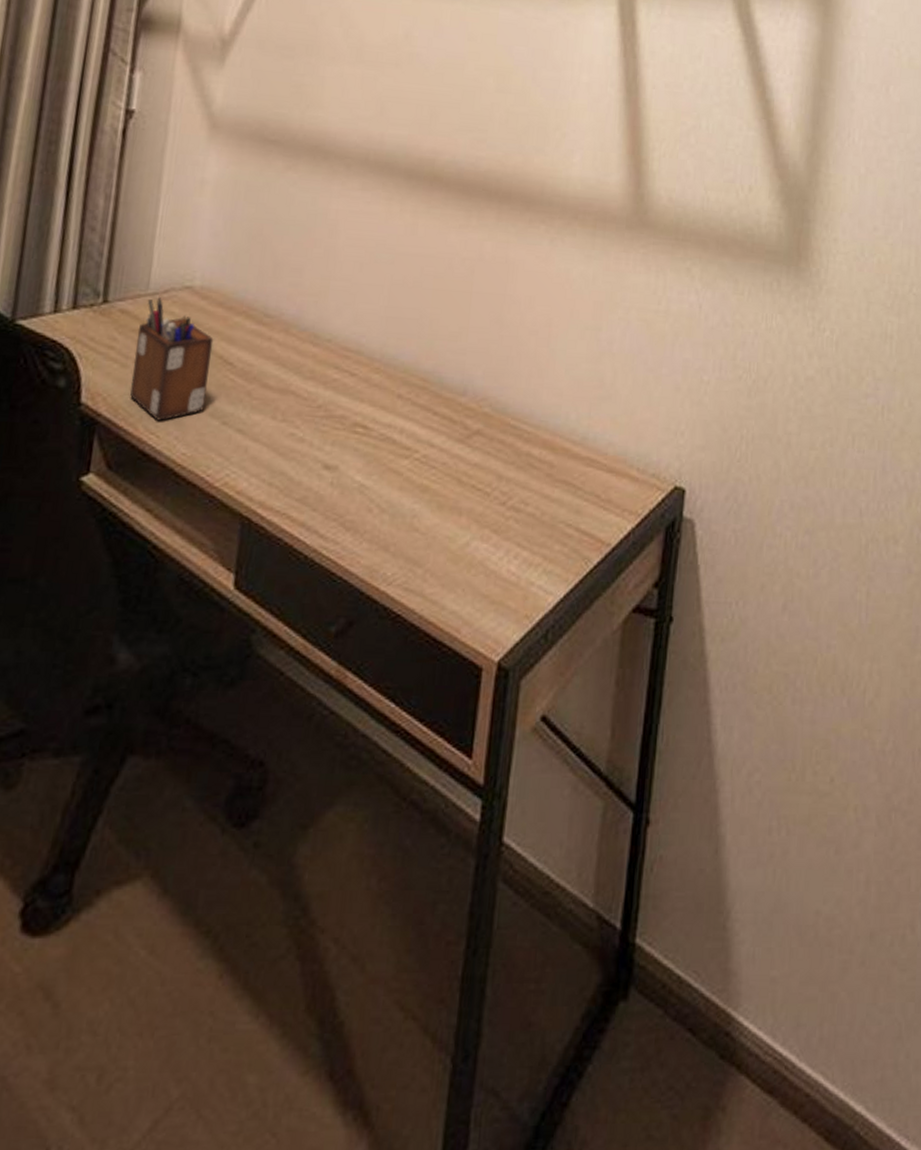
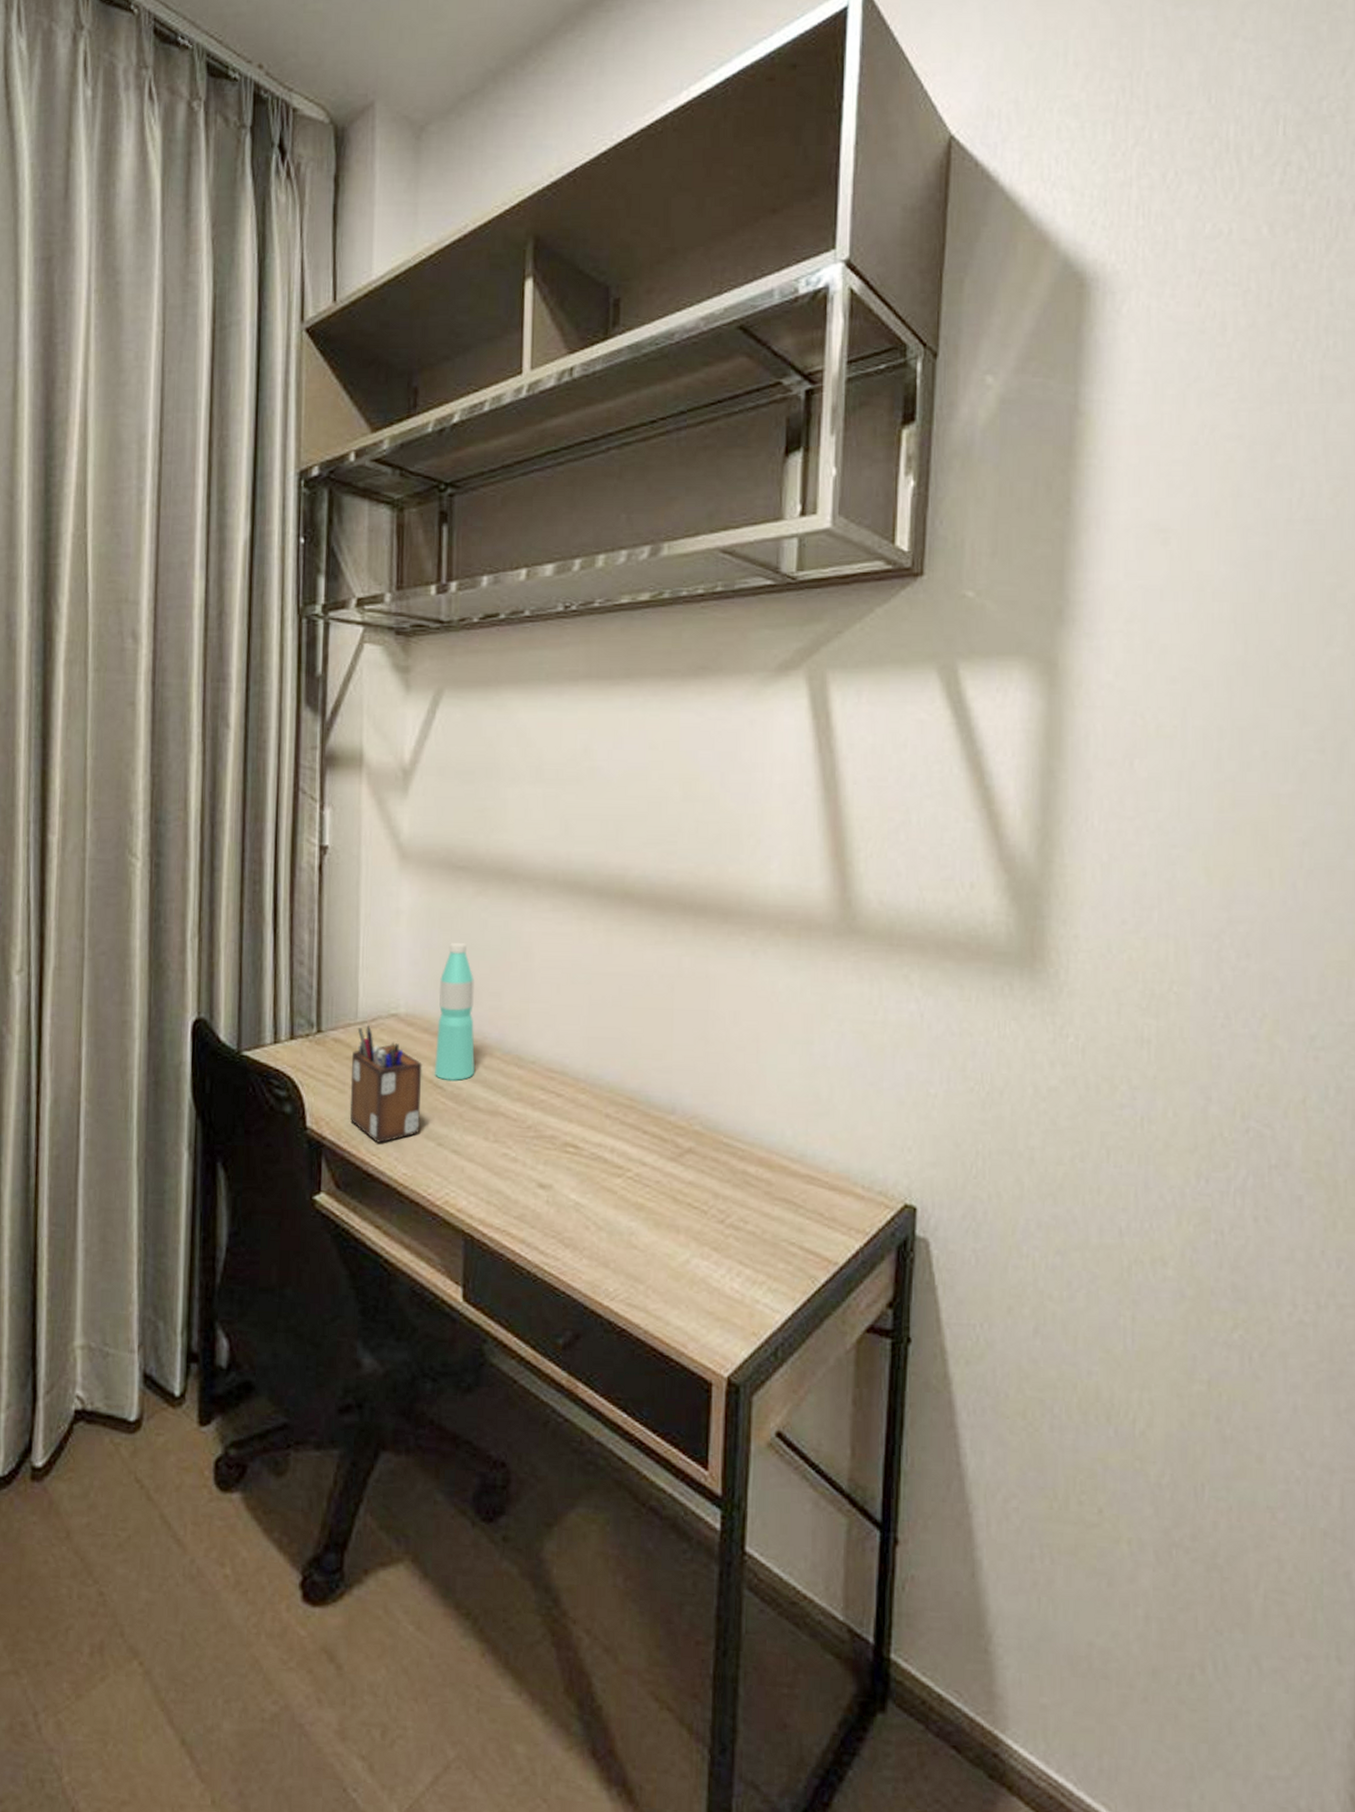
water bottle: none [226,216,276,358] -> present [435,942,475,1082]

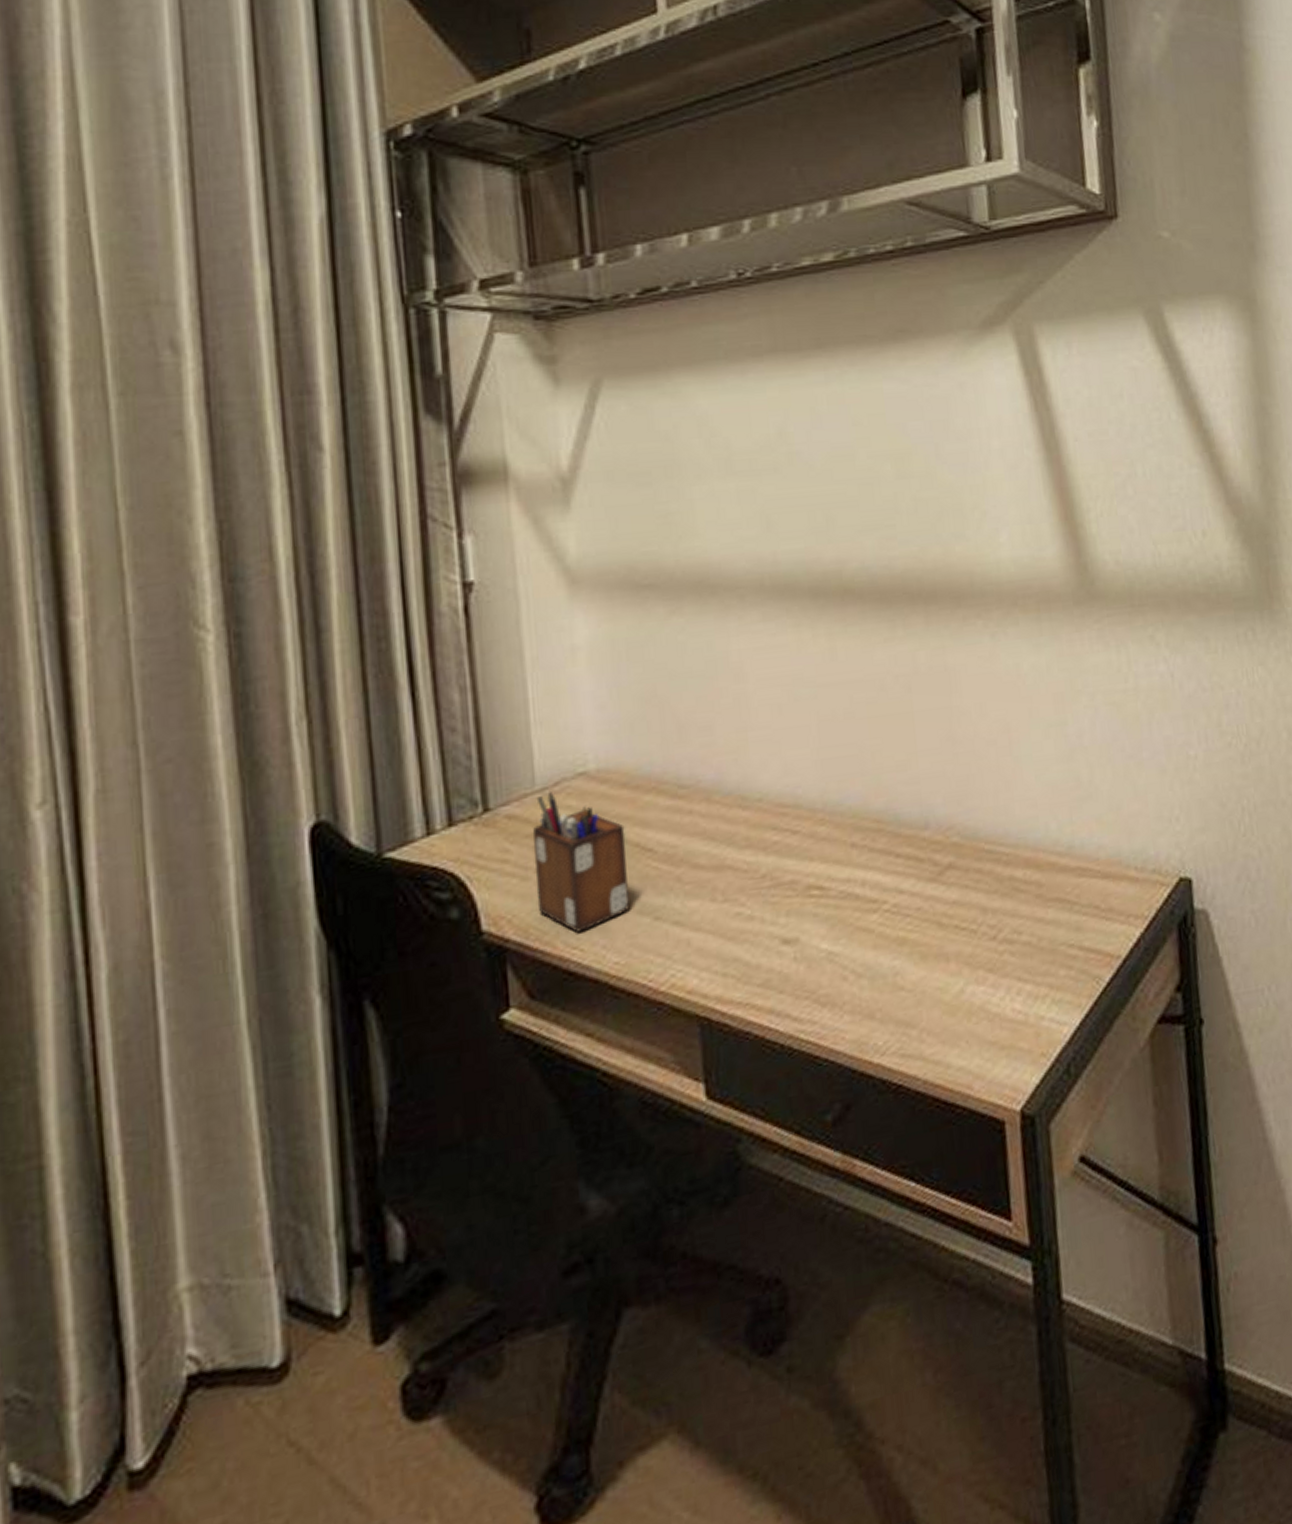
water bottle: present [435,942,475,1082] -> none [635,673,690,841]

